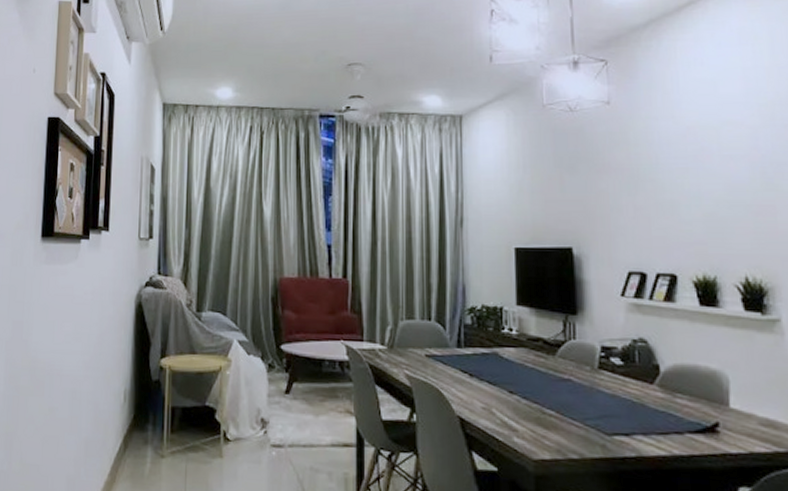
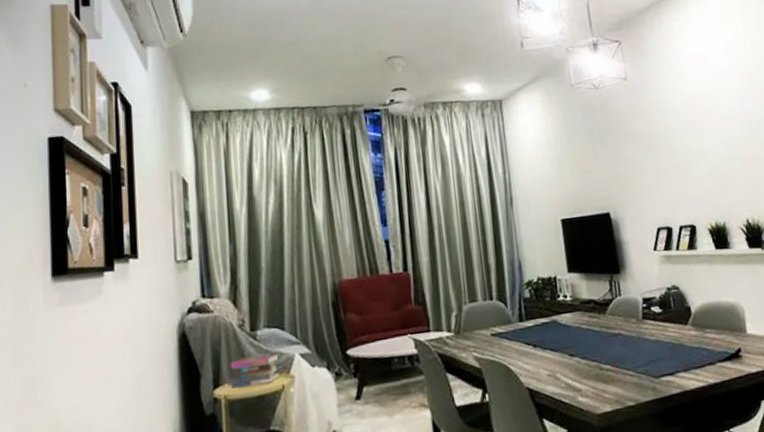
books: none [173,334,219,363] -> present [228,353,279,389]

